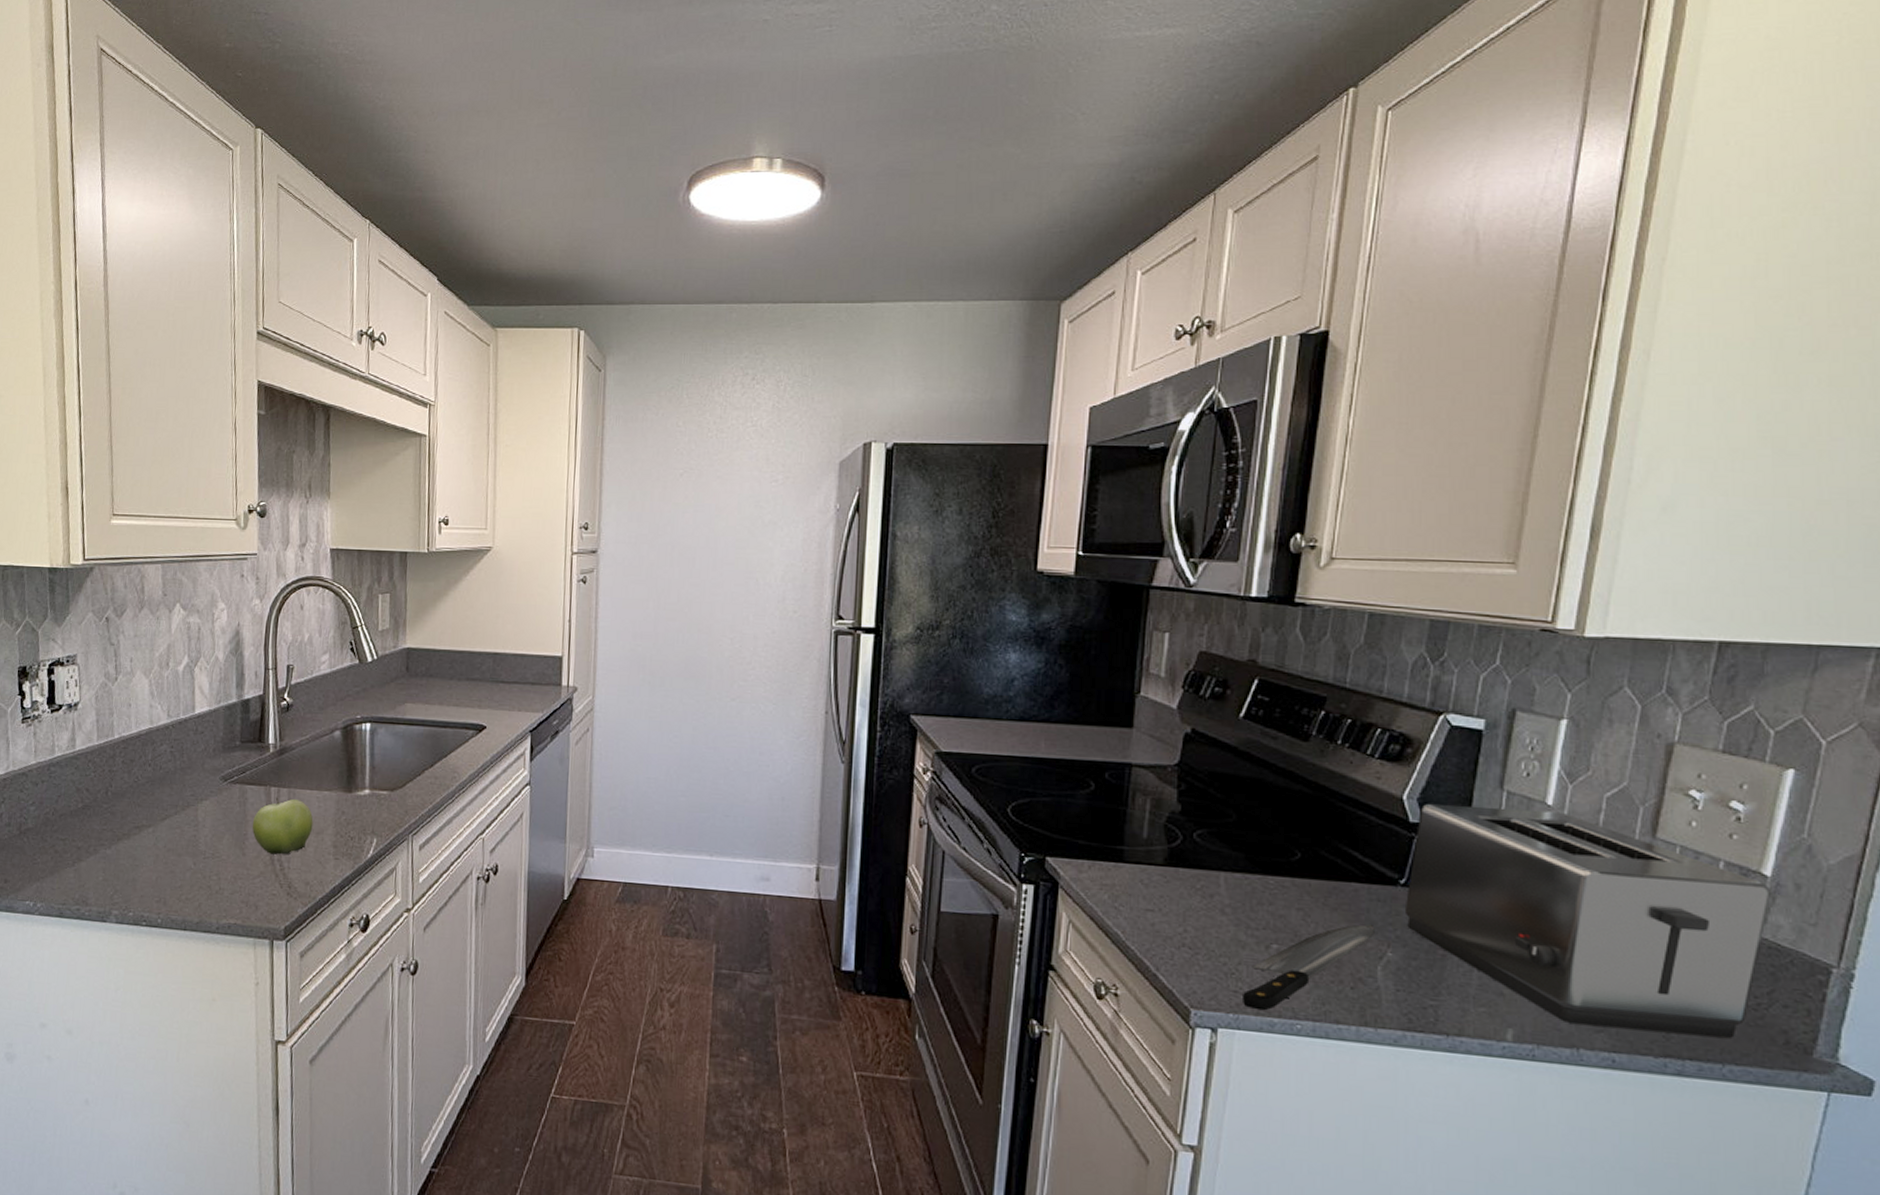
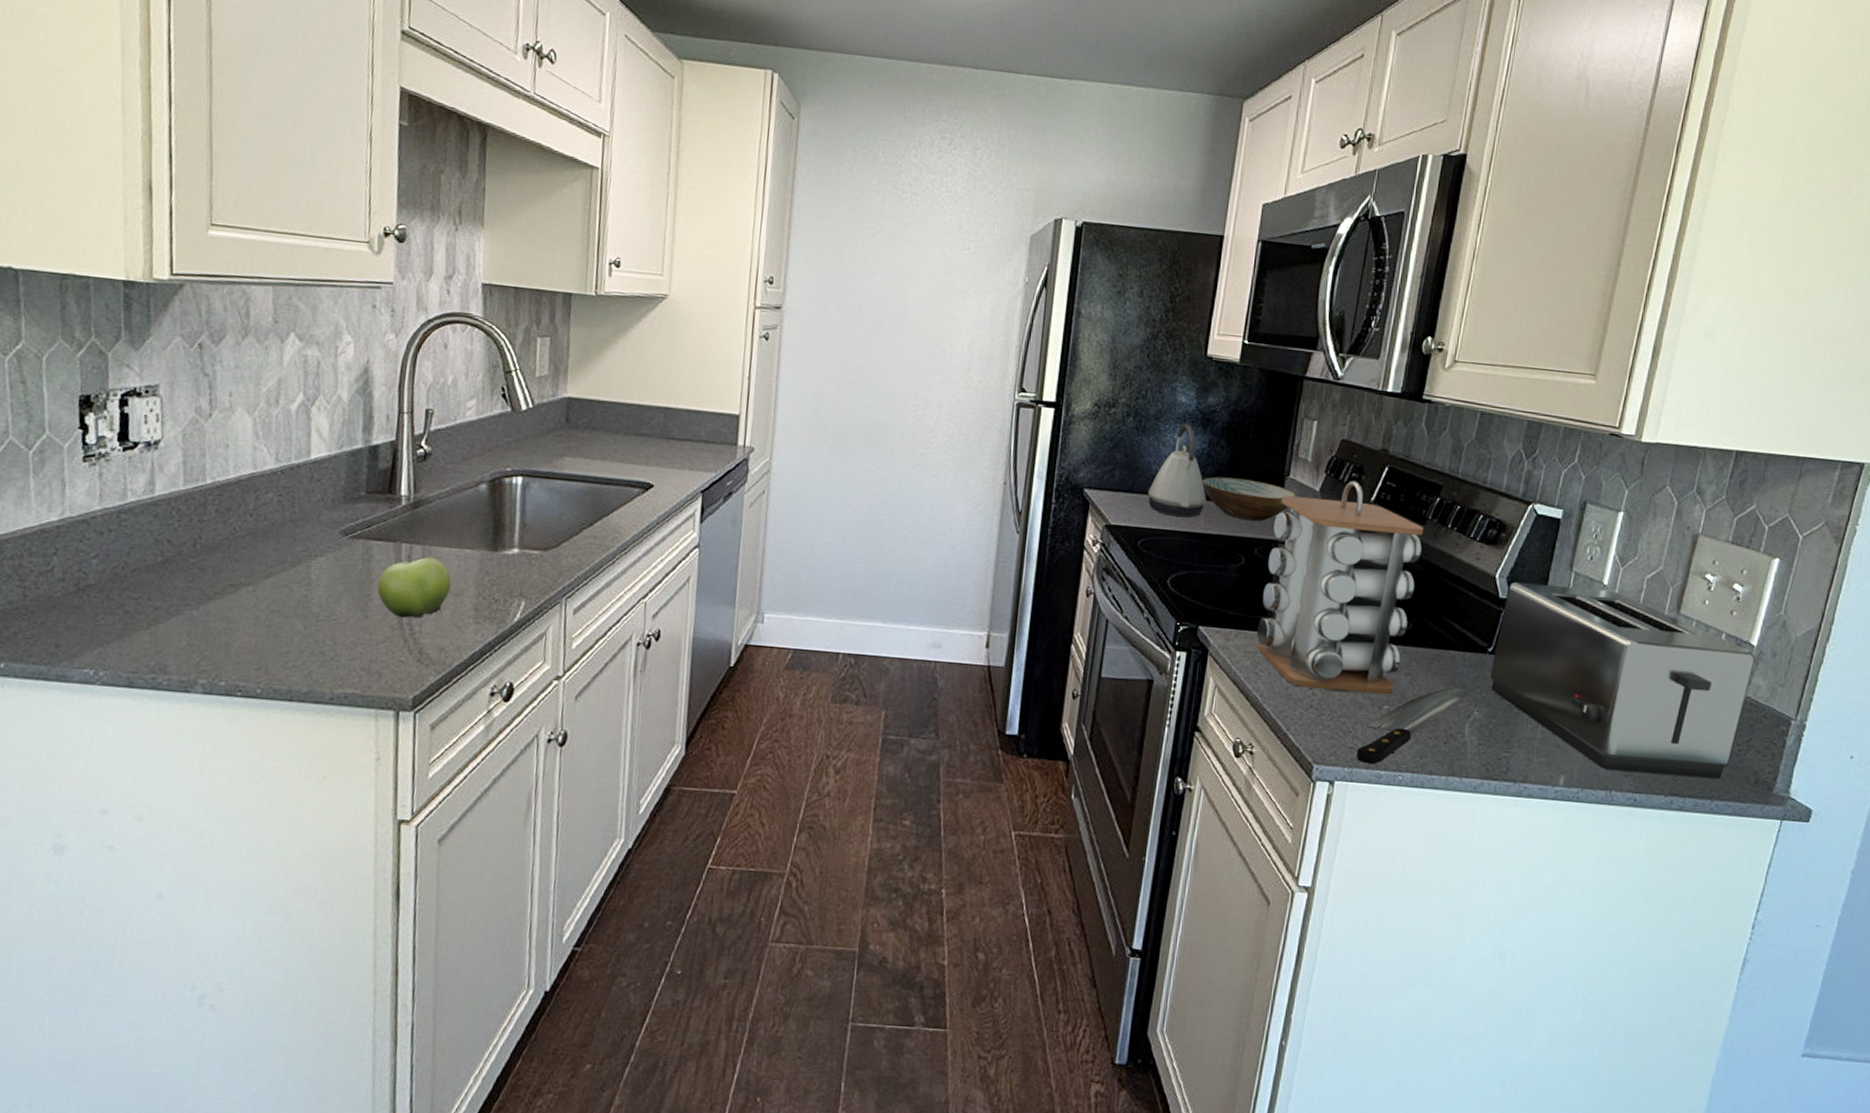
kettle: none [981,643,1046,742] -> present [1148,423,1207,518]
bowl: none [1041,697,1151,744] -> present [1202,476,1298,522]
spice rack: none [1113,695,1308,933] -> present [1256,480,1424,695]

